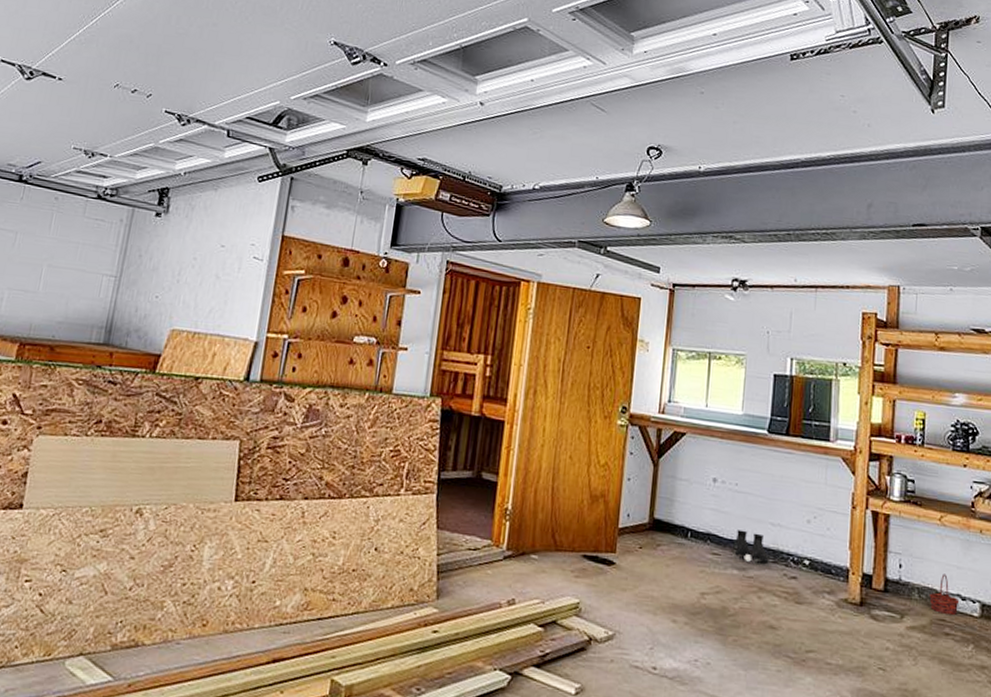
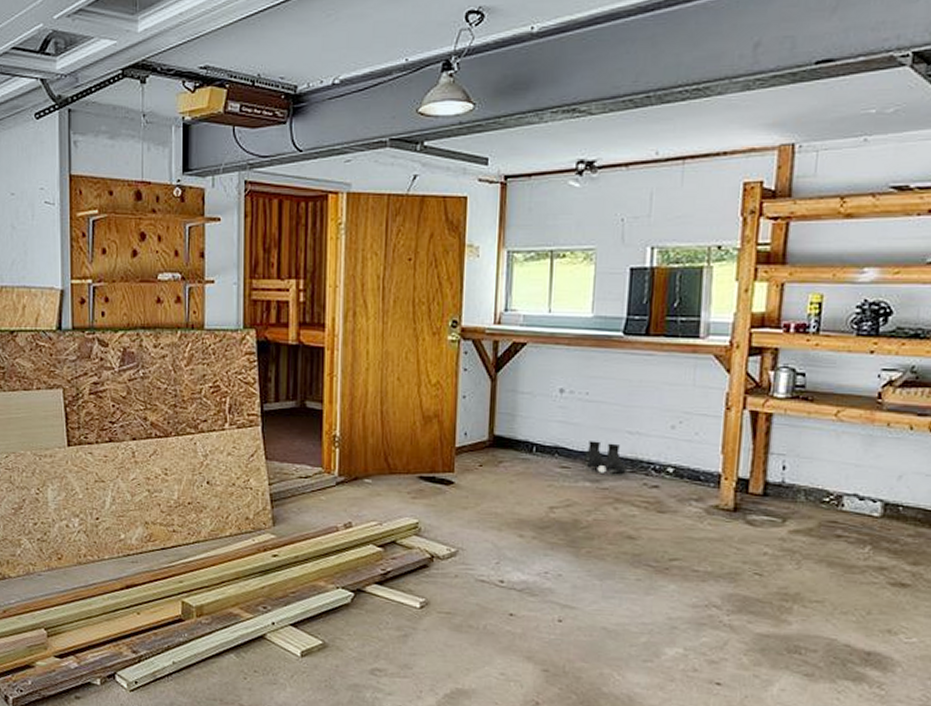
basket: present [929,573,960,615] -> none [818,473,857,516]

